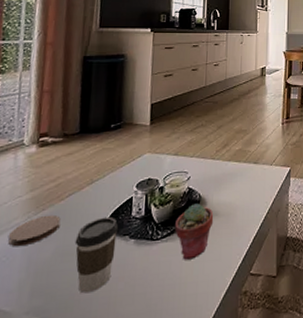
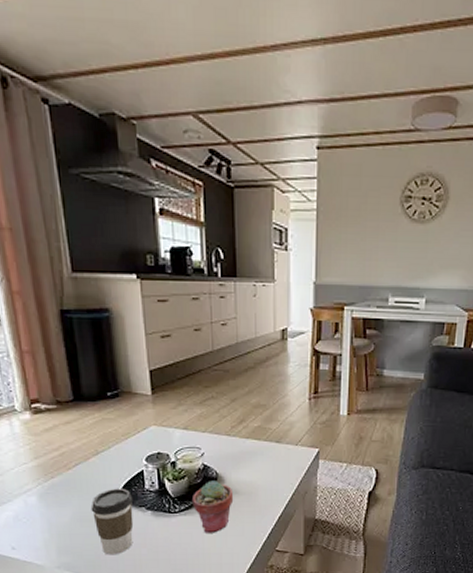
coaster: present [8,214,61,247] -> none [24,483,73,510]

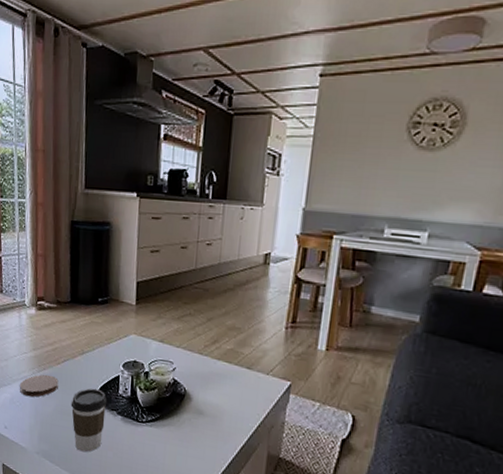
coaster: none [24,483,73,510] -> present [20,374,59,397]
potted succulent: present [191,481,234,533] -> none [158,396,199,451]

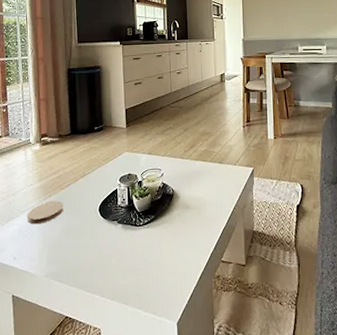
coffee cup: present [71,388,108,452] -> none [76,204,108,265]

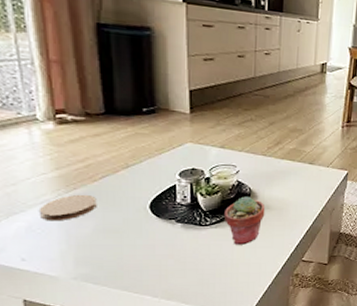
potted succulent: none [153,197,186,245] -> present [223,196,266,245]

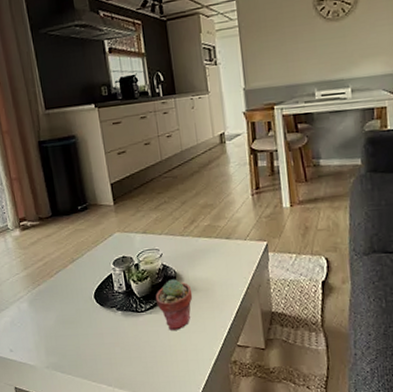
coaster: present [40,194,97,221] -> none [18,289,56,316]

